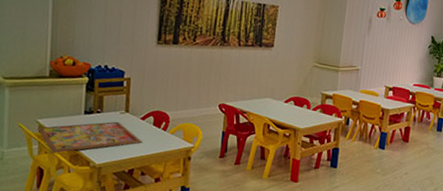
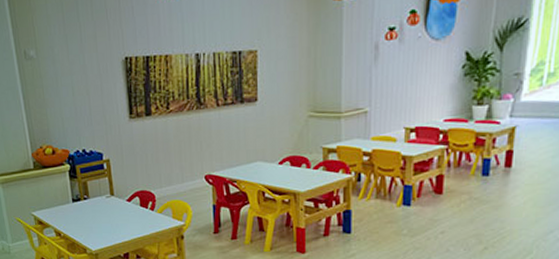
puzzle board: present [37,121,142,153] -> none [34,206,132,243]

